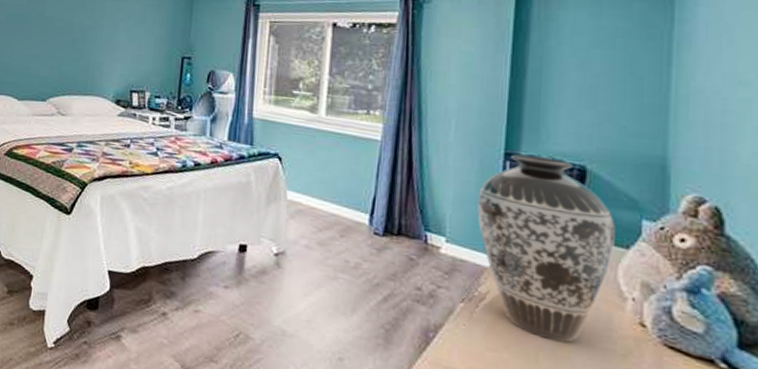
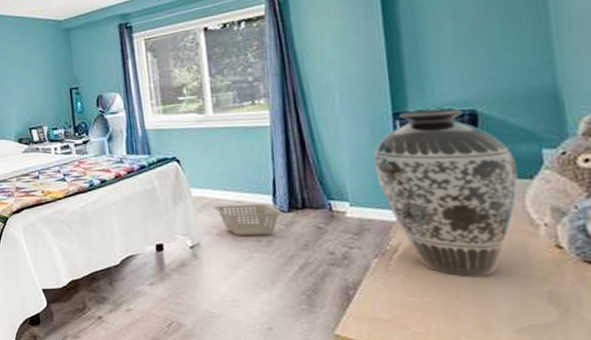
laundry basket: none [307,214,378,257] -> present [213,203,284,236]

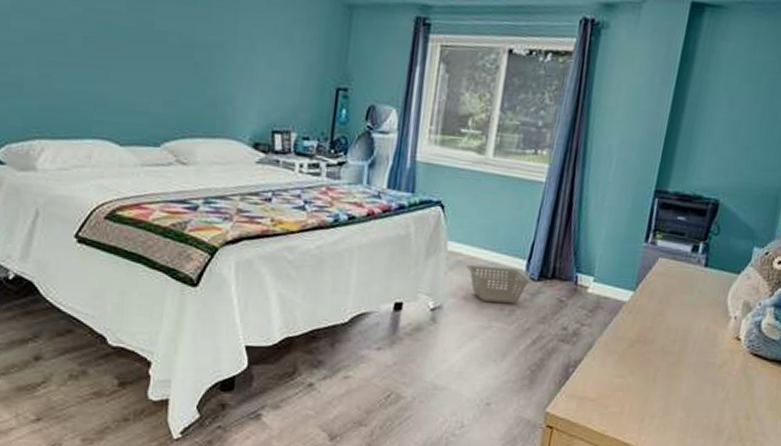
decorative vase: present [372,109,518,276] -> none [623,191,733,361]

